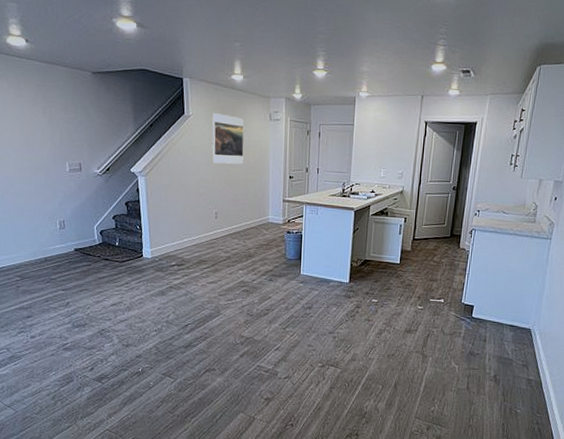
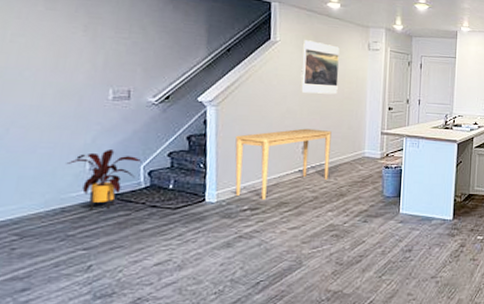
house plant: none [43,213,95,261] -> present [66,150,142,210]
console table: none [162,196,240,258] -> present [235,128,332,200]

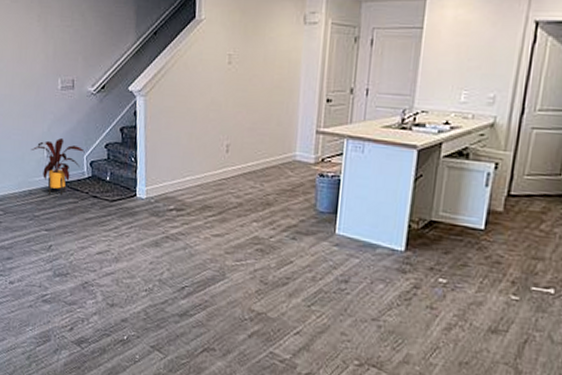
console table: present [235,128,332,200] -> none [162,123,259,201]
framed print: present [301,40,340,95] -> none [226,16,270,83]

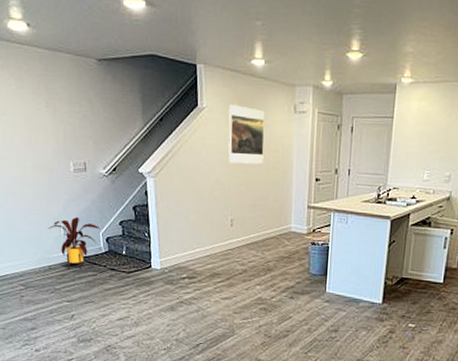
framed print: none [226,16,270,83] -> present [228,105,265,164]

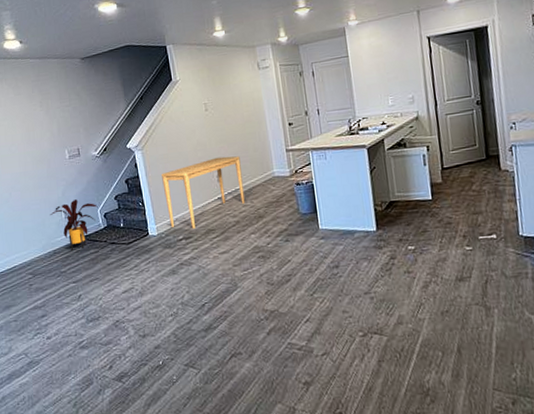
console table: none [172,200,258,270] -> present [161,156,245,229]
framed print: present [228,105,265,164] -> none [199,72,238,124]

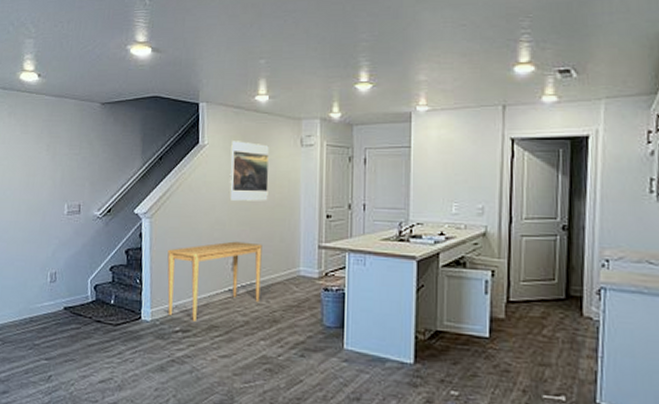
house plant: present [49,199,98,251] -> none [34,263,89,322]
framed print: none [199,72,238,124] -> present [229,141,269,201]

